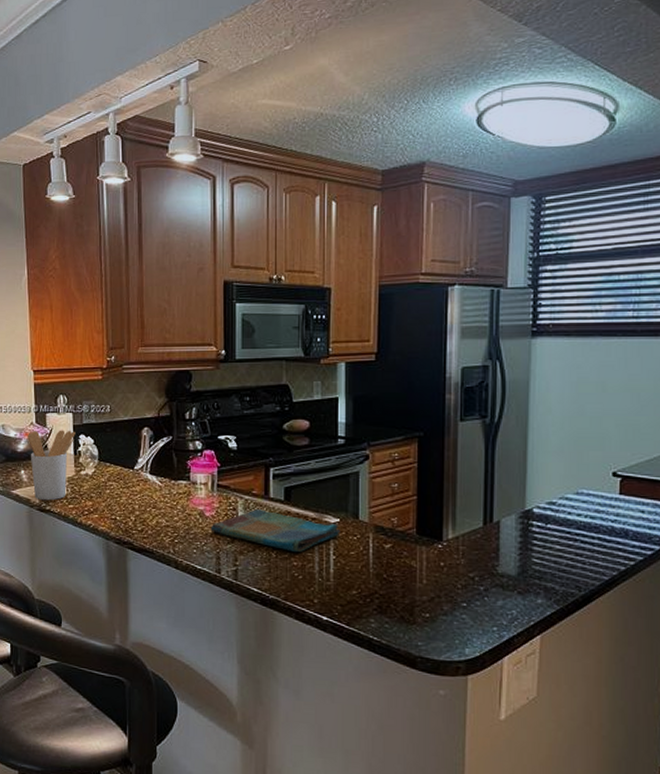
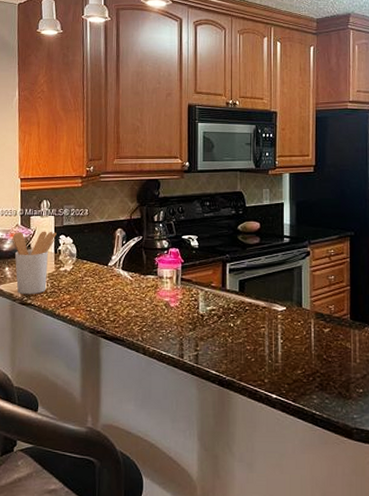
dish towel: present [210,509,341,552] -> none [175,300,287,337]

